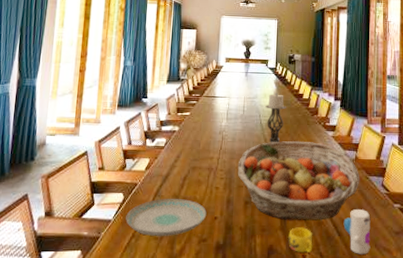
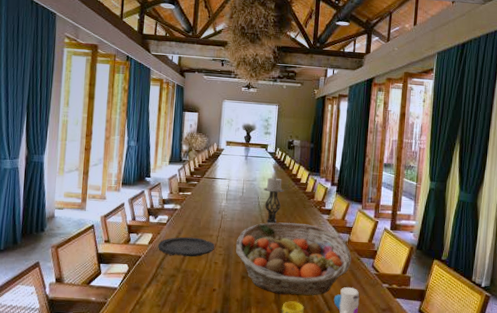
plate: present [126,199,207,236] -> none [130,271,206,304]
plate: none [155,160,216,183] -> present [158,236,215,257]

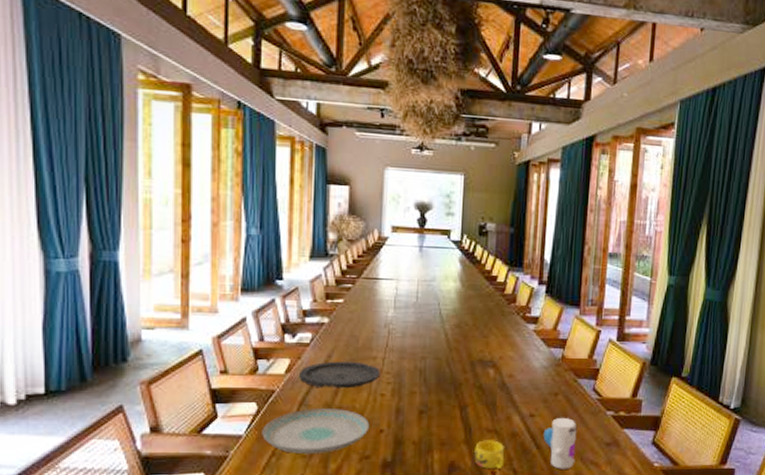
plate: none [130,271,206,304] -> present [262,409,370,453]
fruit basket: present [235,222,352,296] -> none [409,336,567,432]
candle holder: present [264,176,285,224] -> none [446,274,476,339]

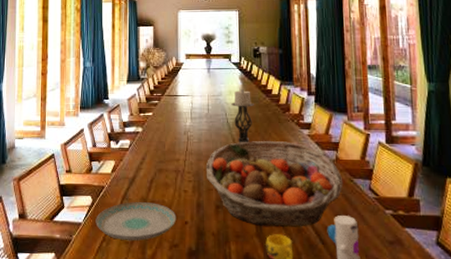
plate: present [299,361,381,389] -> none [122,162,183,186]
fruit basket: none [409,336,567,432] -> present [205,141,344,227]
candle holder: none [446,274,476,339] -> present [231,89,255,143]

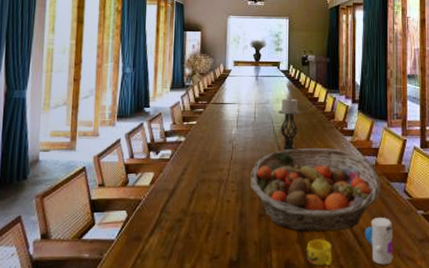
plate: present [95,202,177,241] -> none [130,214,218,255]

